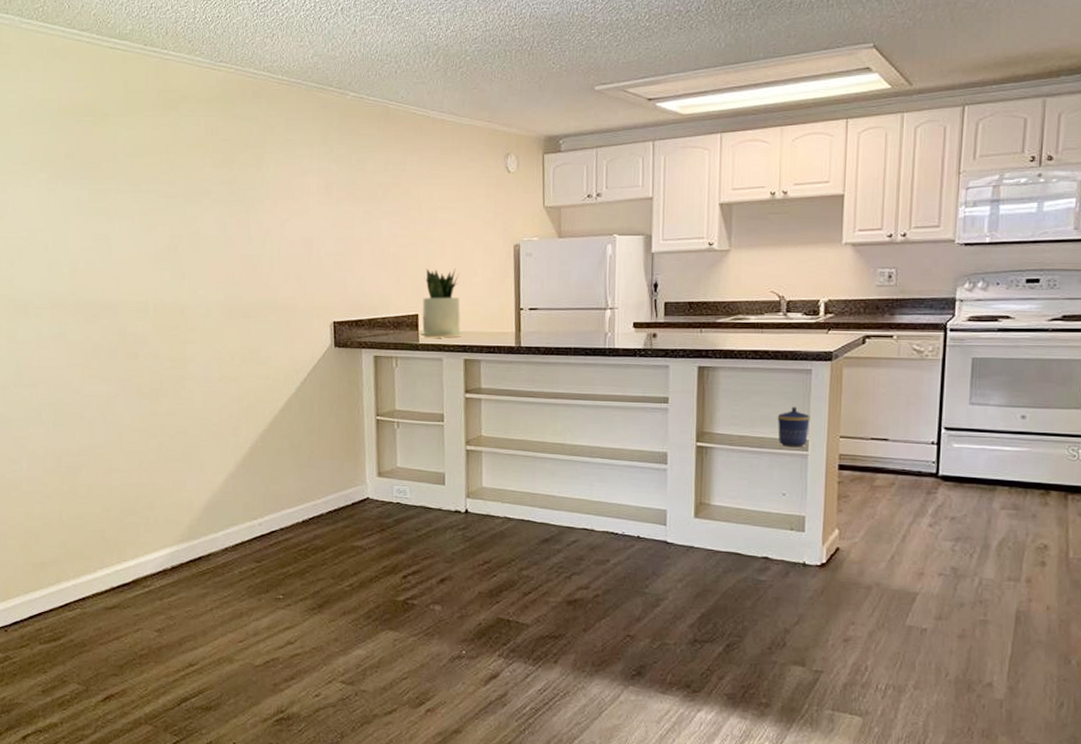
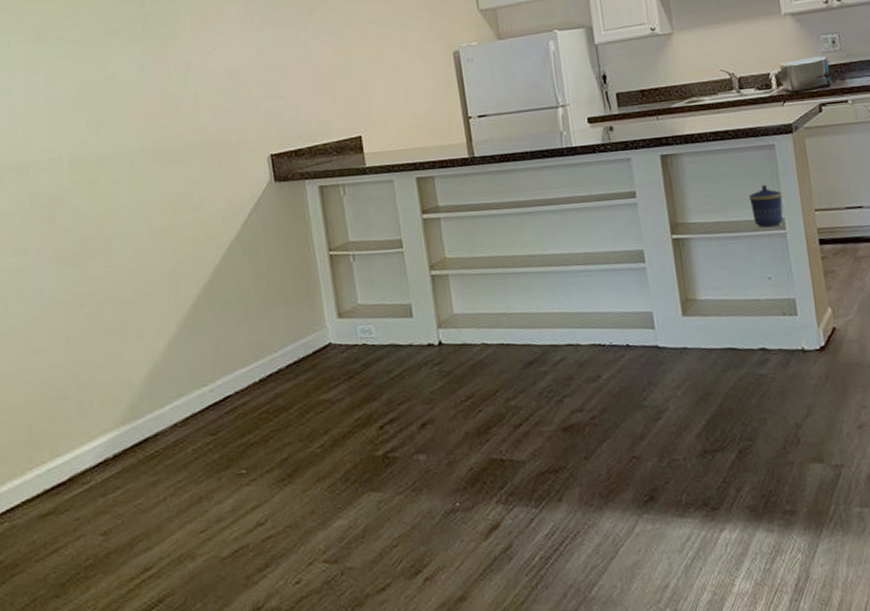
planter: present [419,268,464,338] -> none [362,83,413,160]
toaster: none [830,289,882,324] -> present [779,56,832,94]

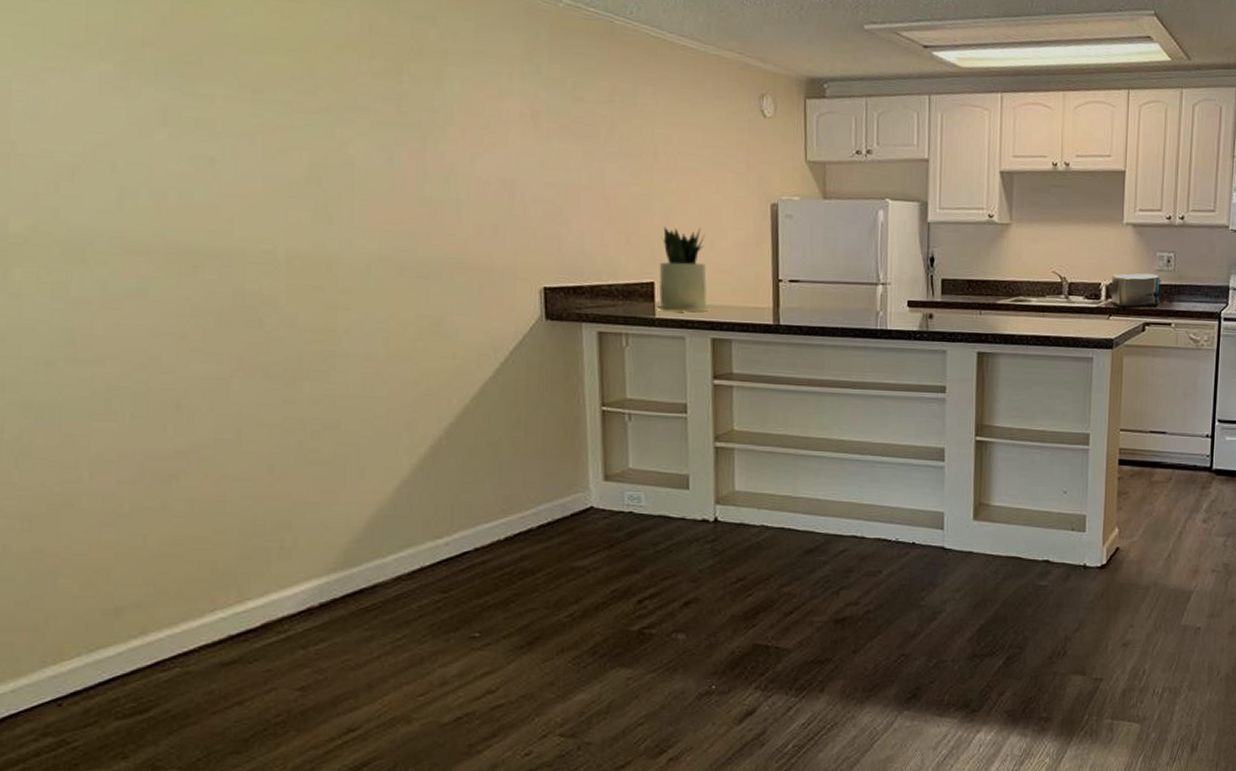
planter: none [362,83,413,160] -> present [655,226,712,312]
decorative jar: present [748,184,783,228] -> none [1058,397,1091,442]

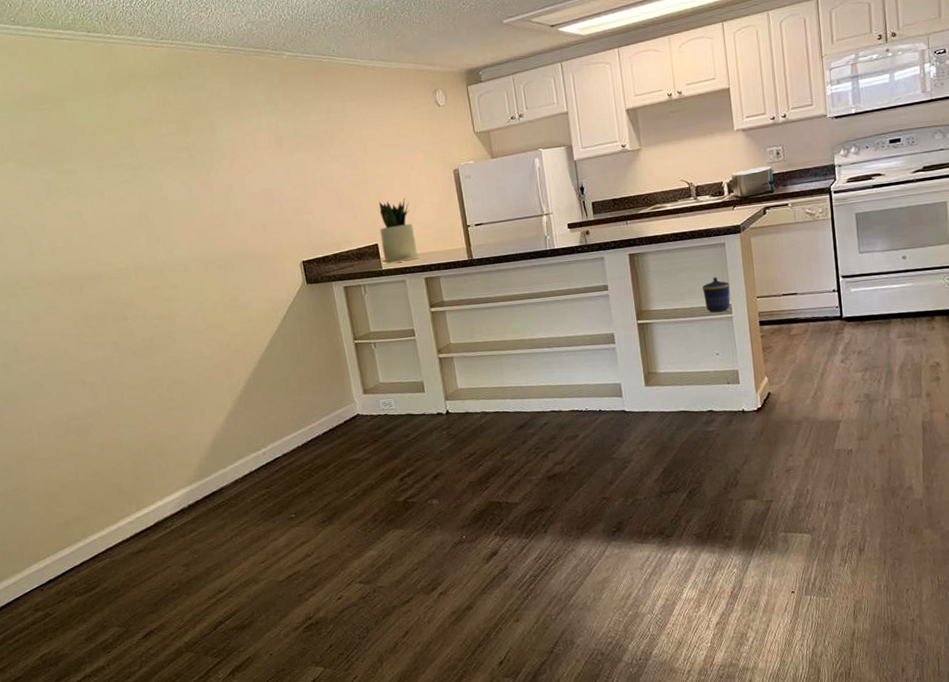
decorative jar: none [1058,397,1091,442] -> present [702,276,730,313]

